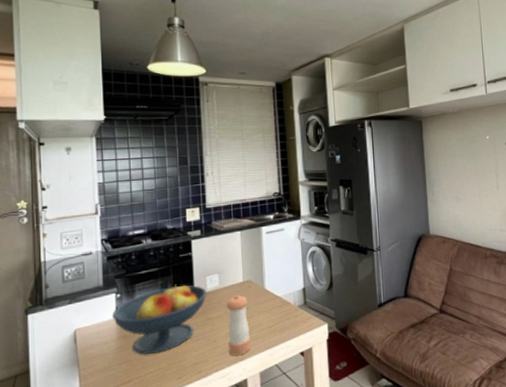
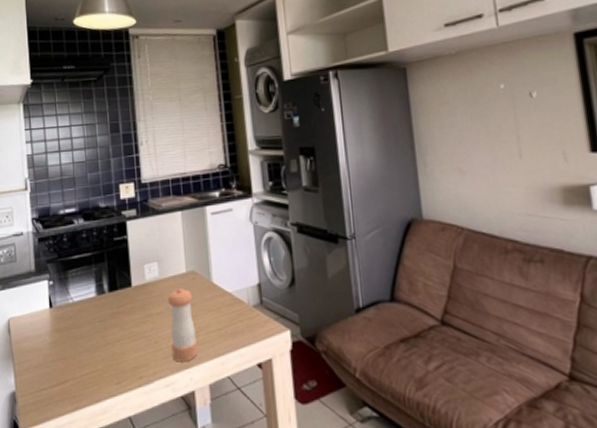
fruit bowl: present [112,284,208,355] -> none [45,272,147,352]

